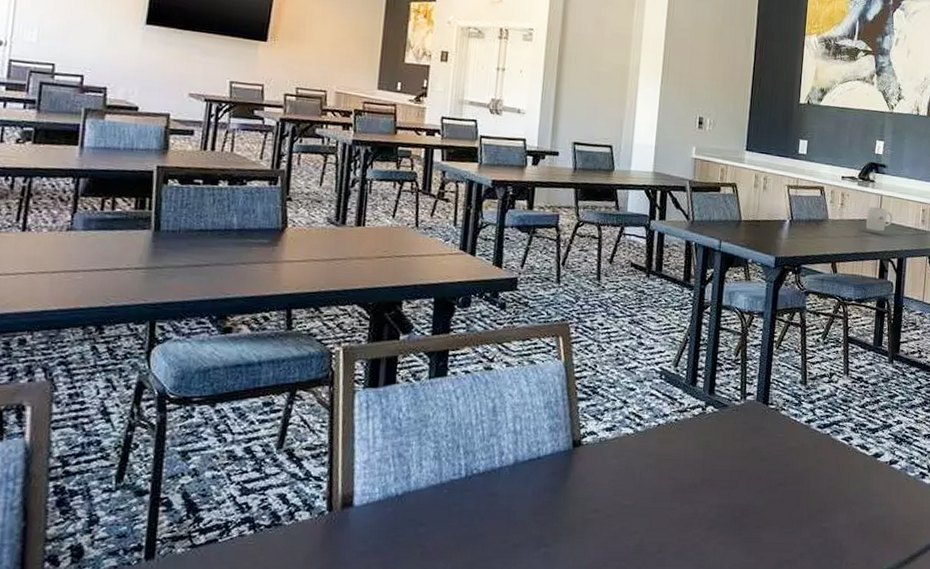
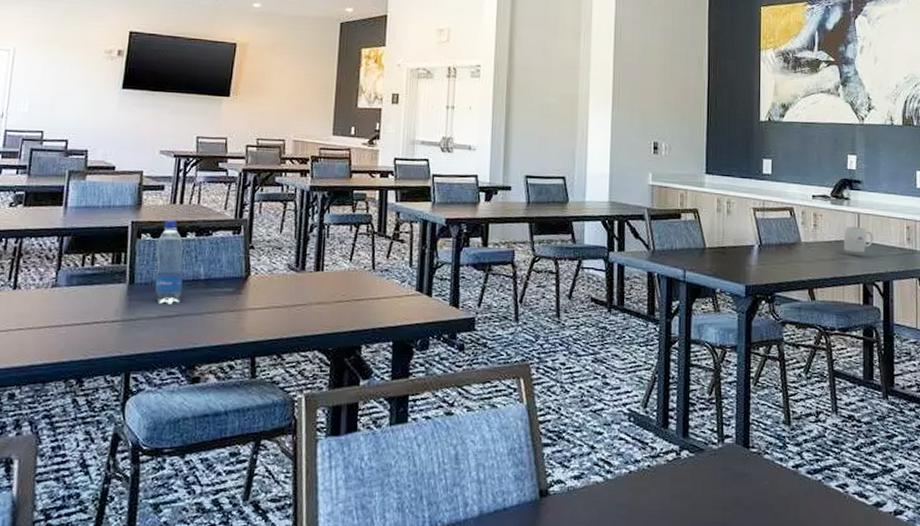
bottle: none [183,166,216,253] -> present [155,219,184,304]

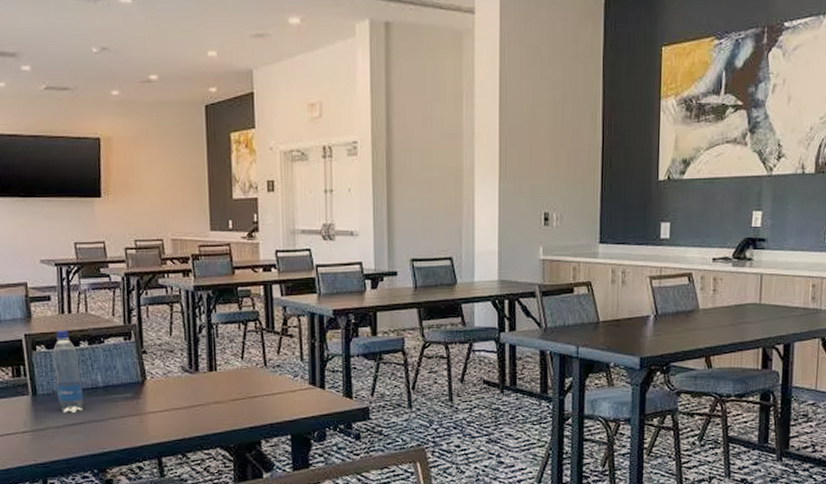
mug: present [843,226,873,253] -> none [743,288,776,316]

